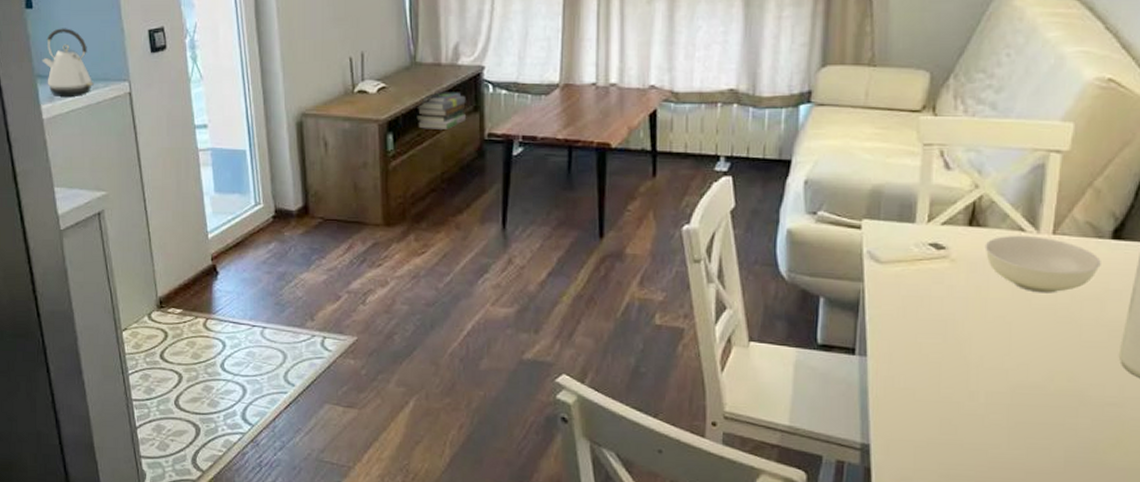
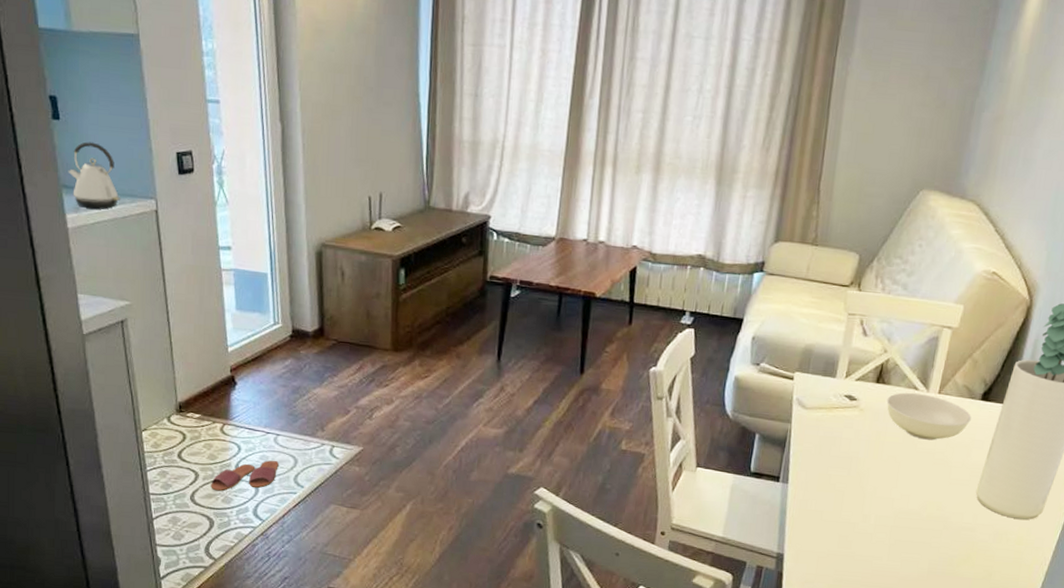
slippers: none [195,356,266,394] -> present [211,460,279,491]
books: present [416,92,467,129] -> none [427,235,473,270]

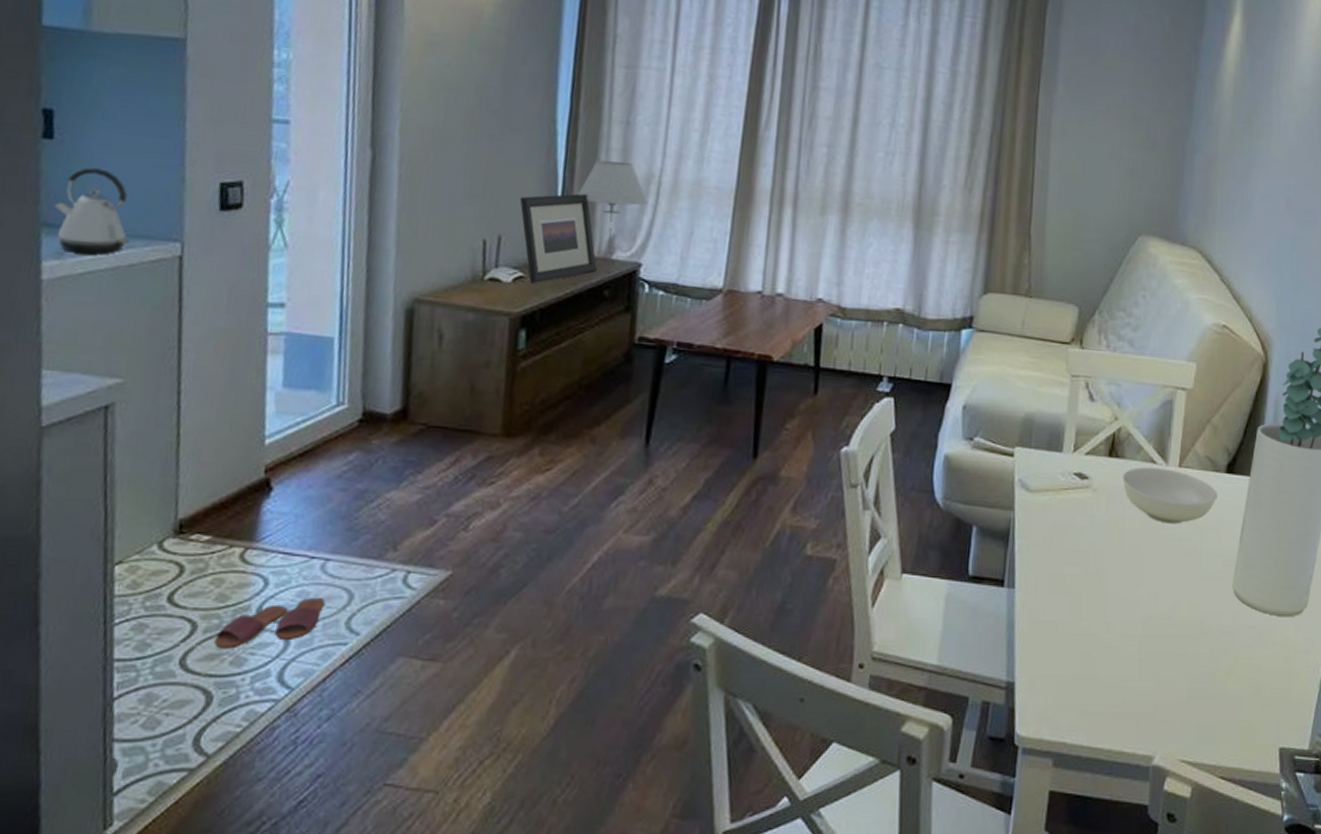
picture frame: none [394,157,456,233] -> present [520,193,597,284]
table lamp: none [438,128,494,208] -> present [577,160,648,254]

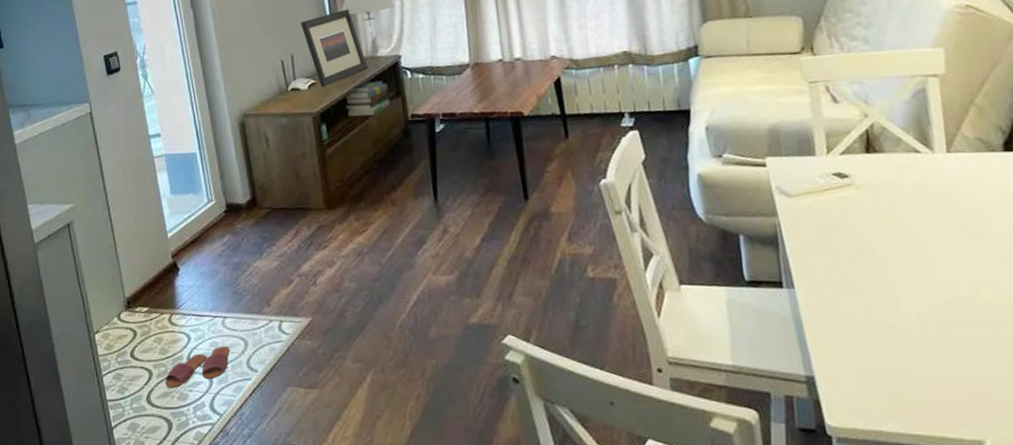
kettle: present [54,167,130,255] -> none [13,61,60,123]
books: none [557,287,617,330] -> present [345,80,391,117]
bowl: present [1122,467,1218,524] -> none [885,156,1000,210]

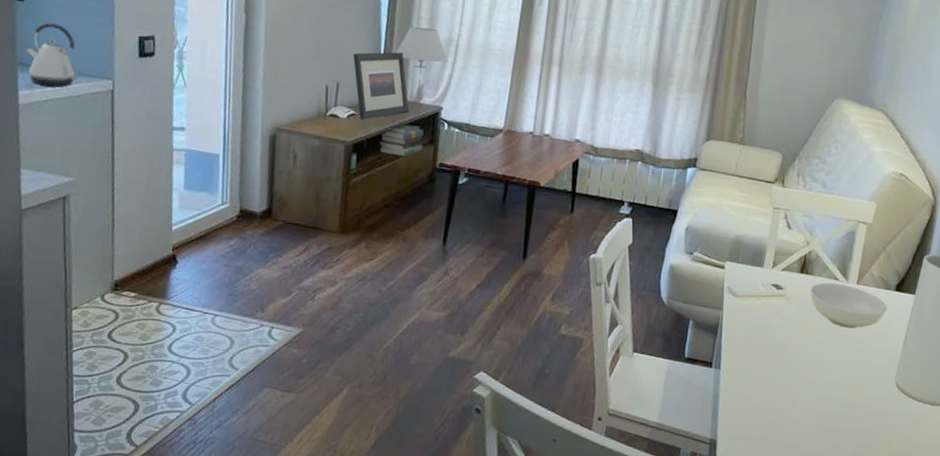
kettle: none [13,61,60,123] -> present [26,23,78,88]
slippers: present [165,345,230,388] -> none [139,341,214,373]
bowl: none [885,156,1000,210] -> present [810,282,887,329]

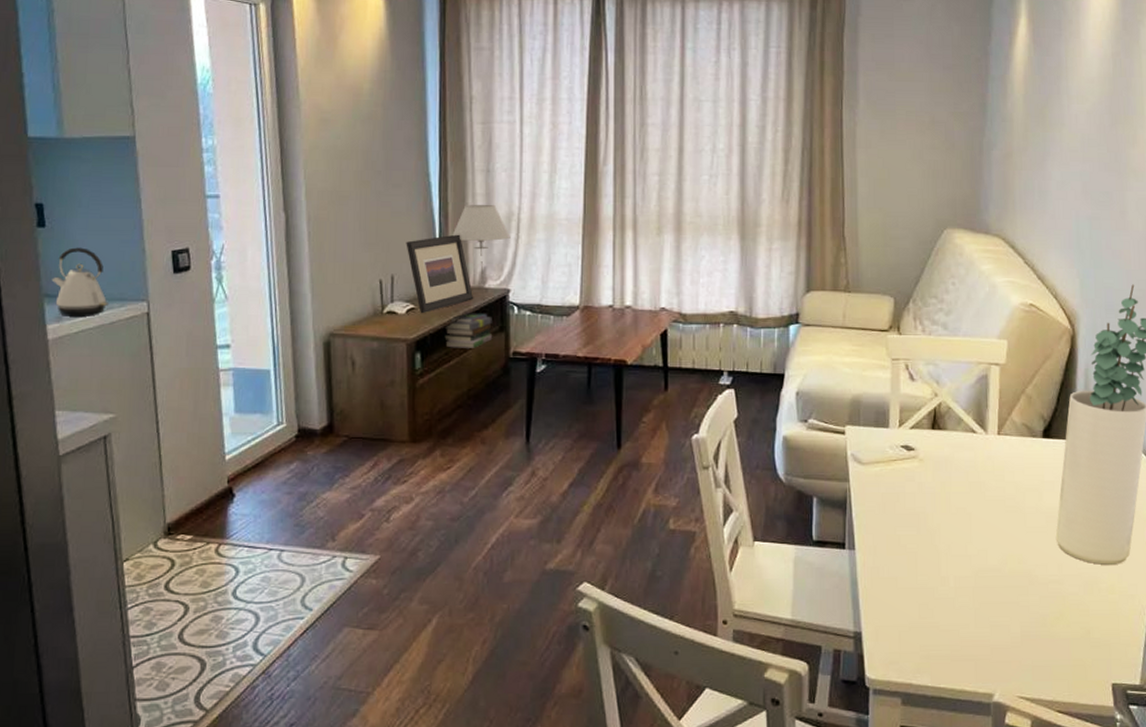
bowl: present [810,282,887,329] -> none [945,437,1036,486]

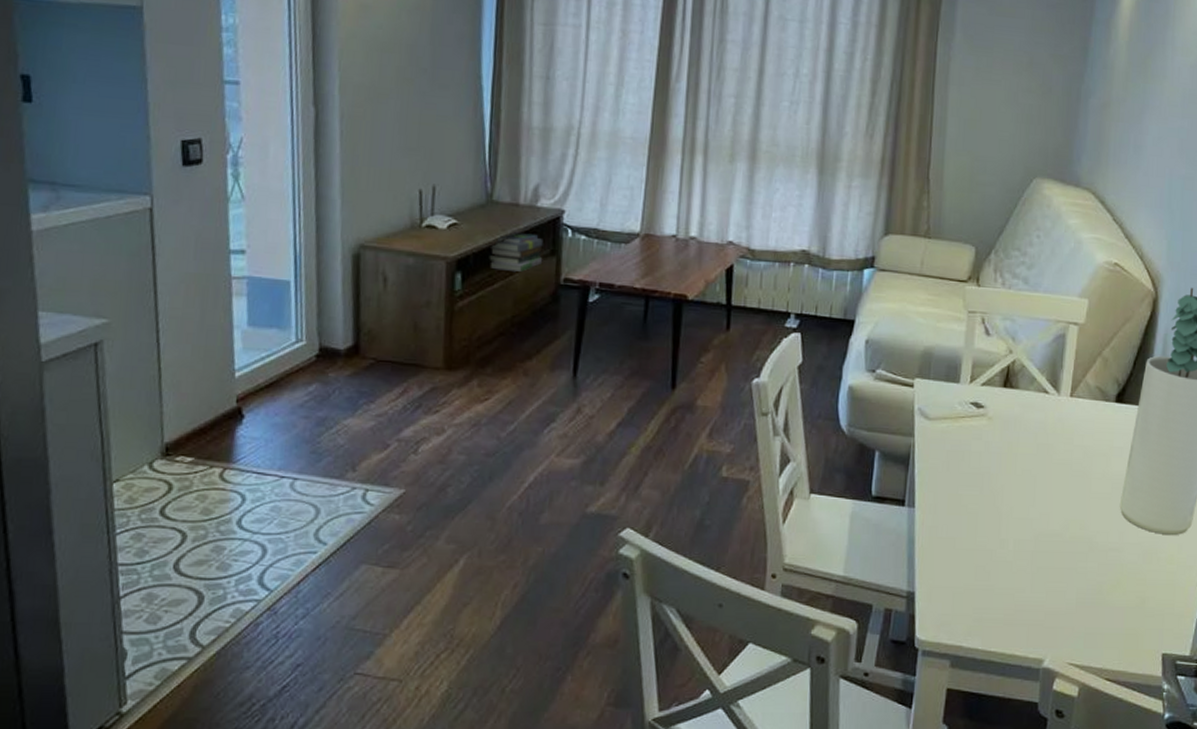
kettle: present [51,247,110,316] -> none [37,128,106,208]
picture frame: present [406,234,473,314] -> none [451,145,523,231]
table lamp: present [452,204,511,283] -> none [503,114,569,201]

